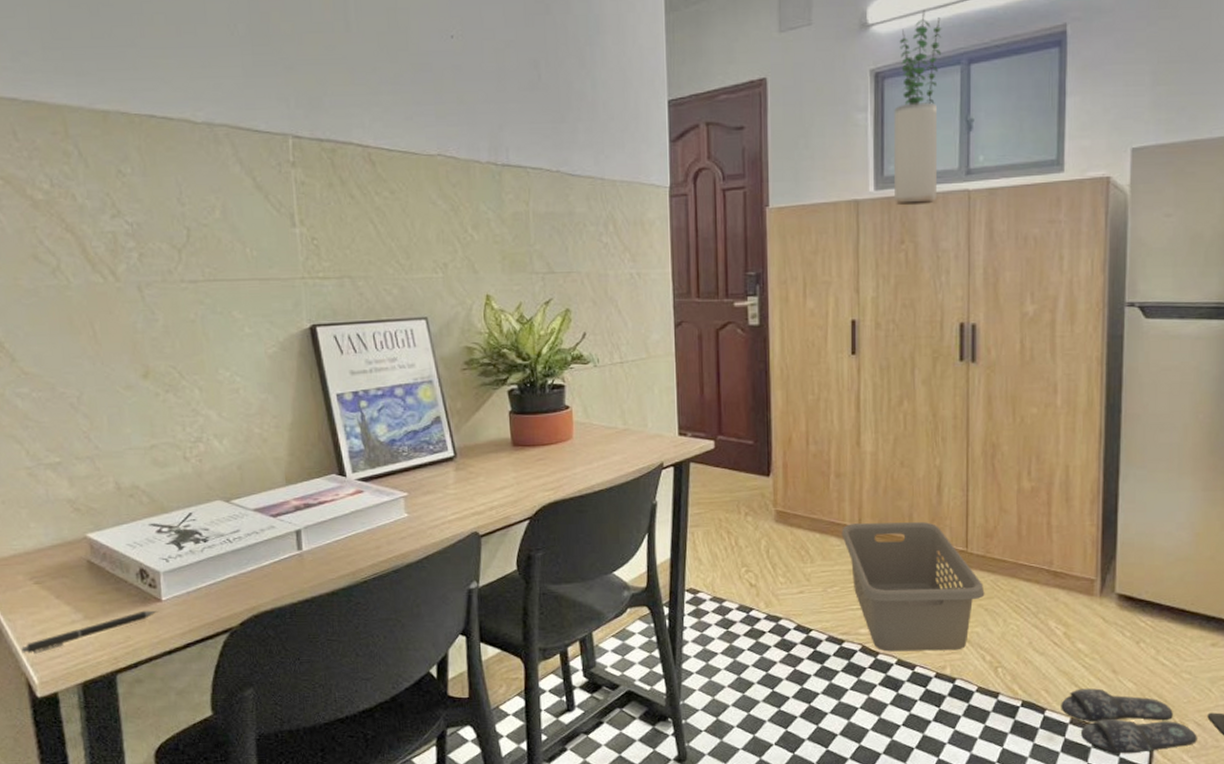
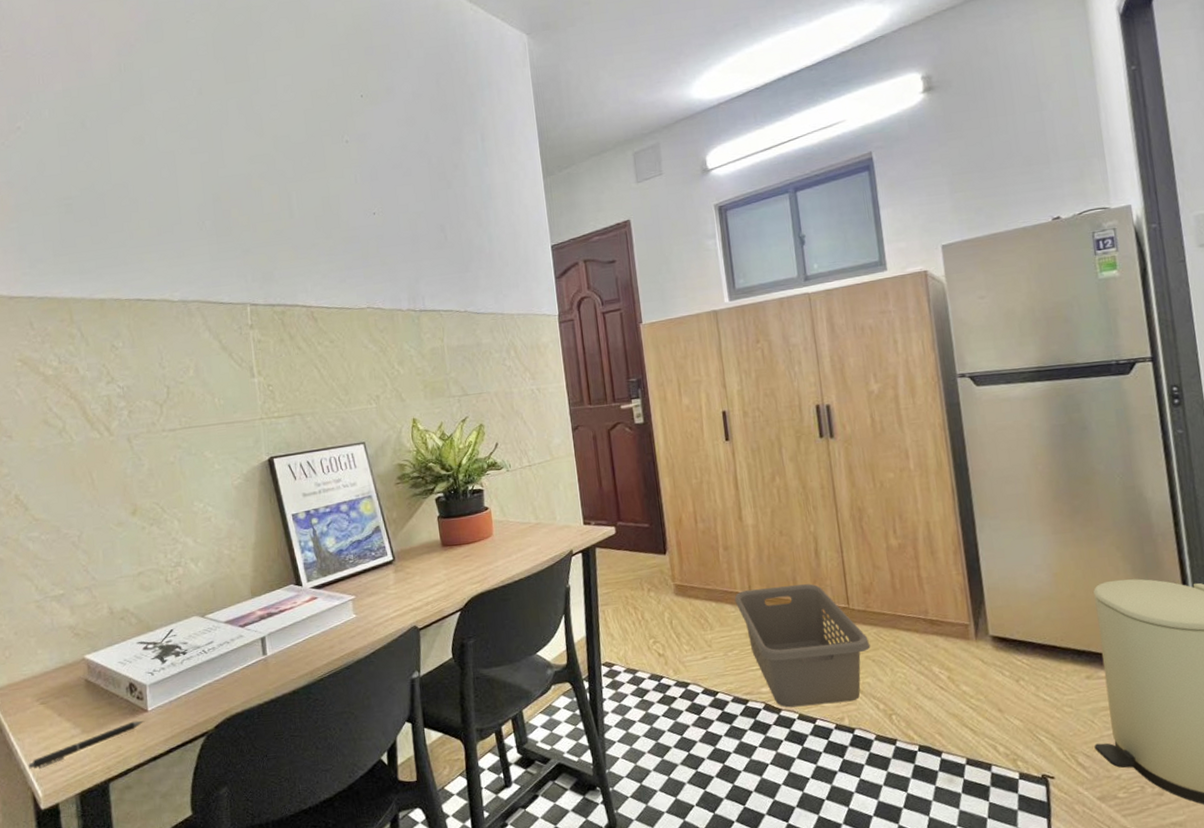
vase: present [894,9,942,206] -> none [735,153,782,312]
slippers: present [1061,688,1197,754] -> none [955,728,1089,791]

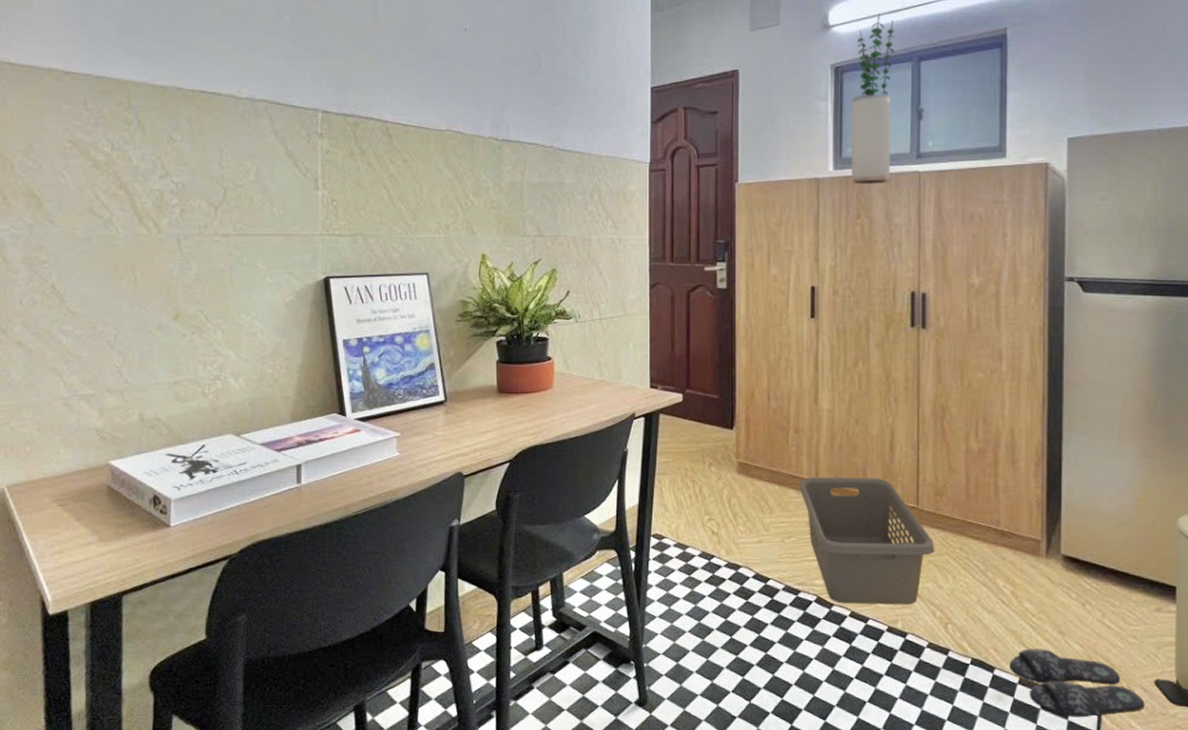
pen: present [28,720,144,769] -> none [40,535,165,573]
vase: none [735,153,782,312] -> present [852,13,895,184]
slippers: none [955,728,1089,791] -> present [1009,648,1145,718]

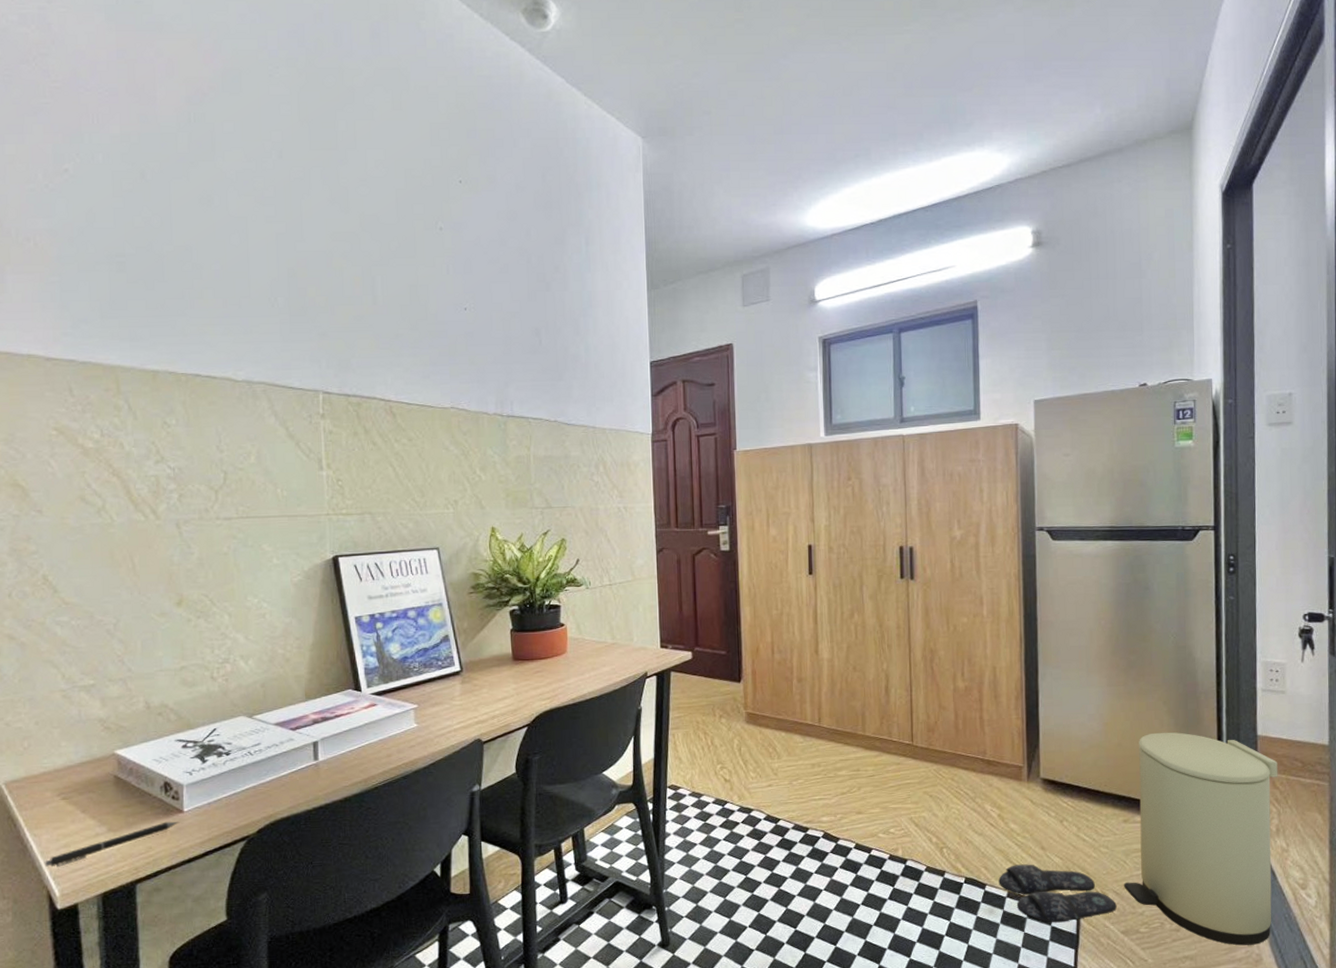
pen: none [40,535,165,573] -> present [45,821,178,867]
laundry basket: present [799,477,935,605] -> none [804,719,929,837]
vase: present [852,13,895,184] -> none [839,288,877,449]

